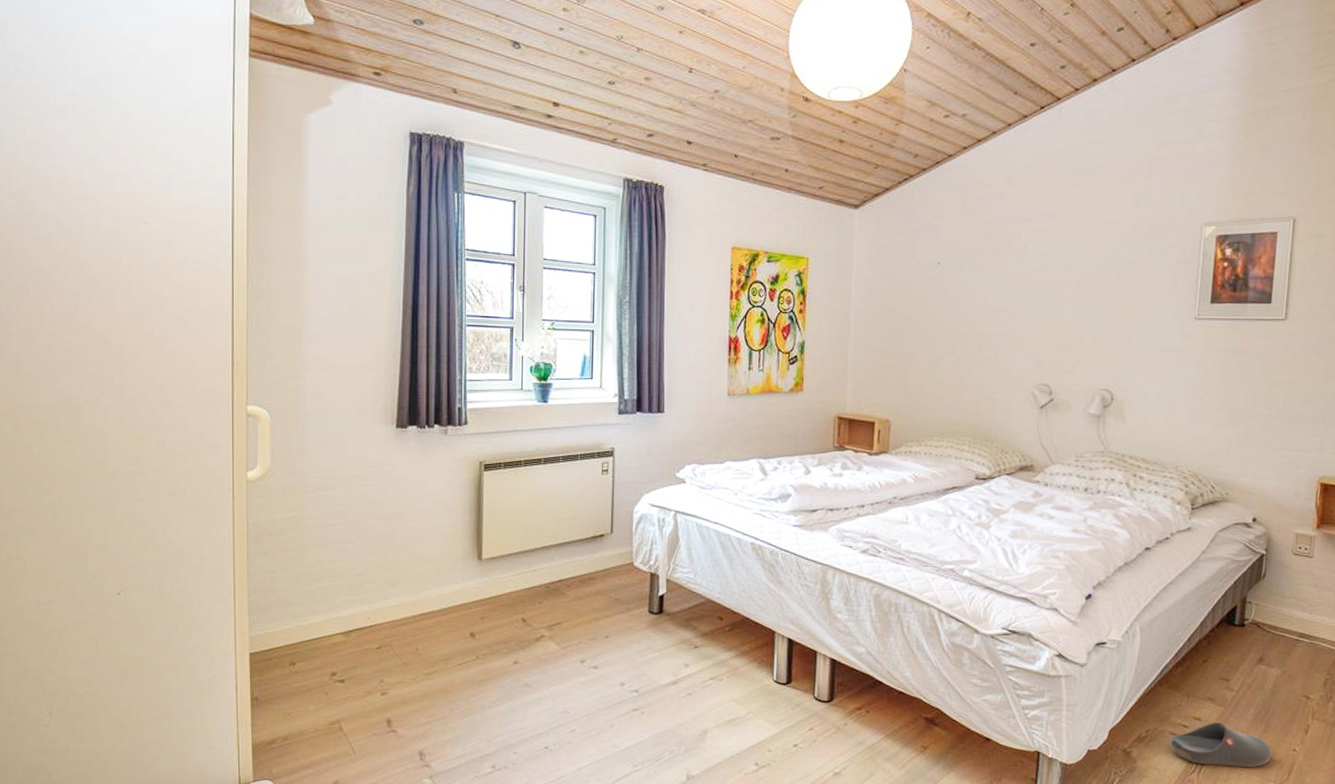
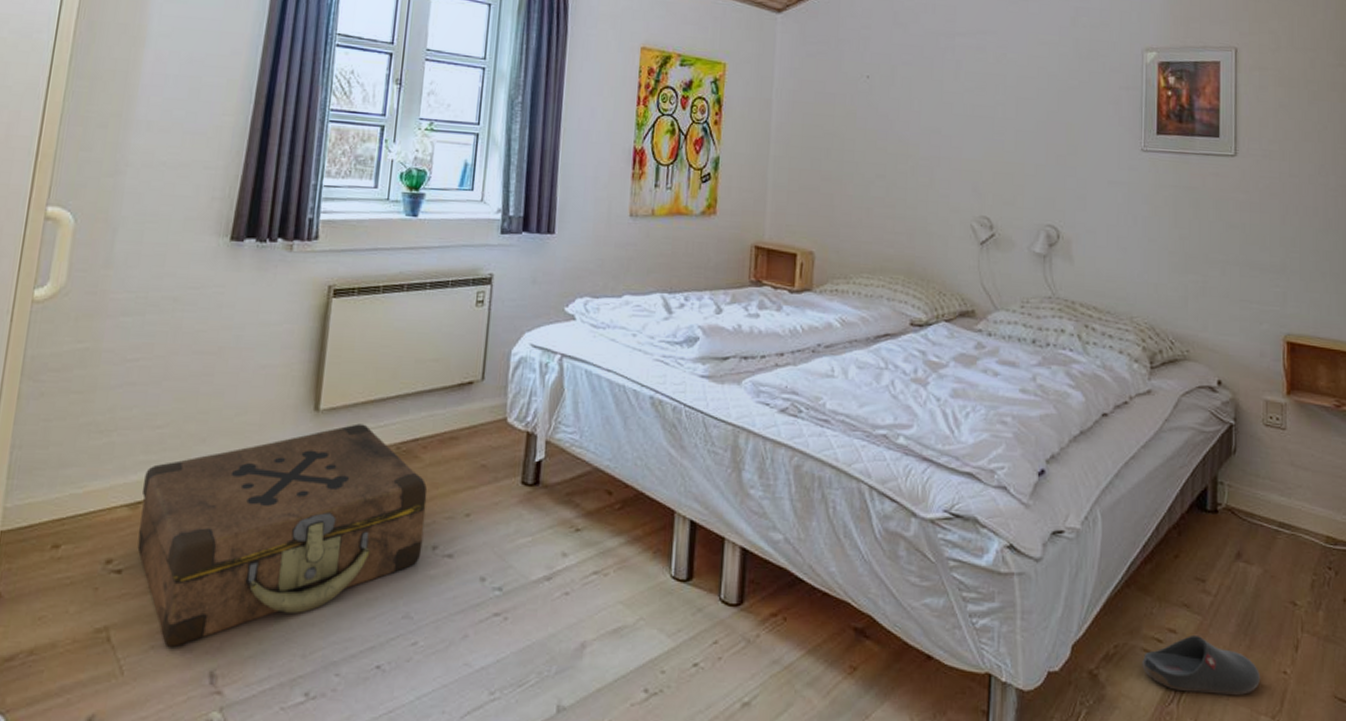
suitcase: none [351,569,574,734] -> present [137,423,428,647]

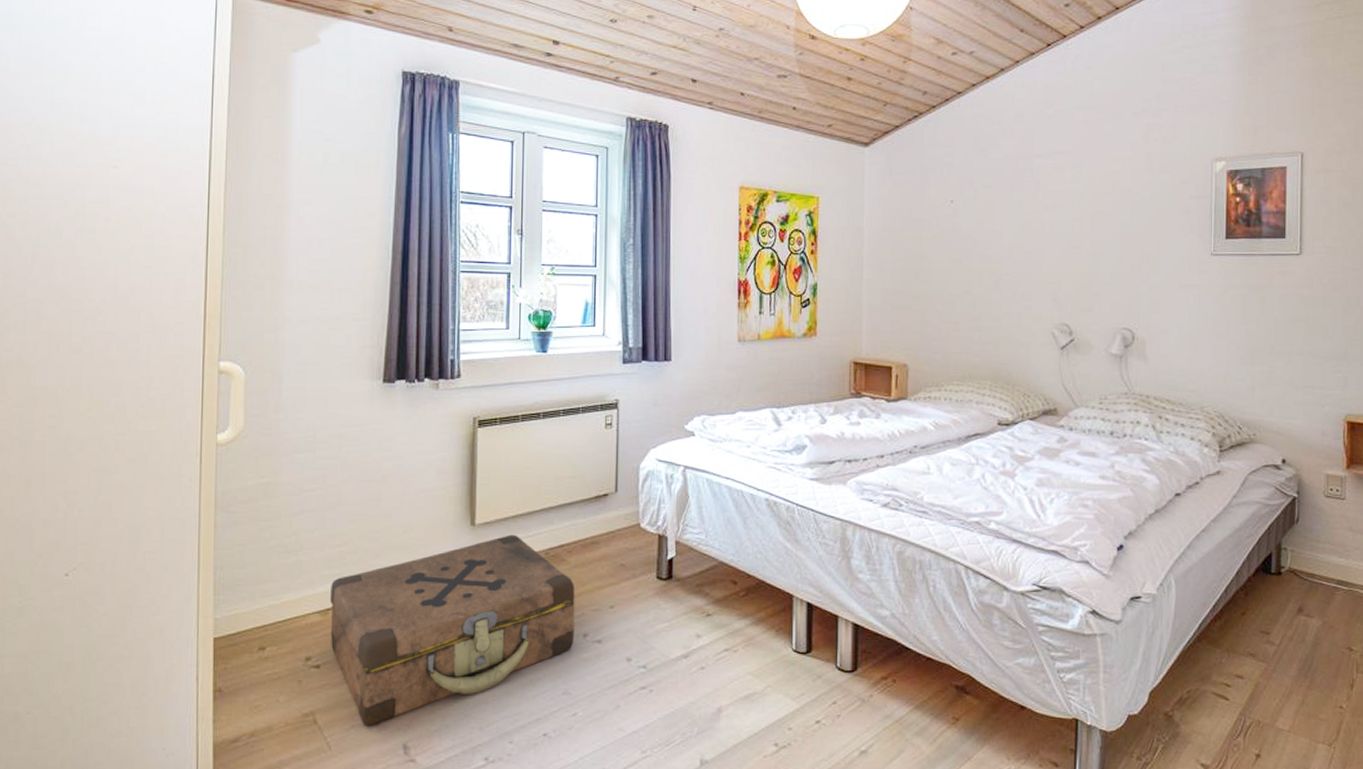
slipper: present [1142,636,1261,695] -> none [1212,680,1319,728]

